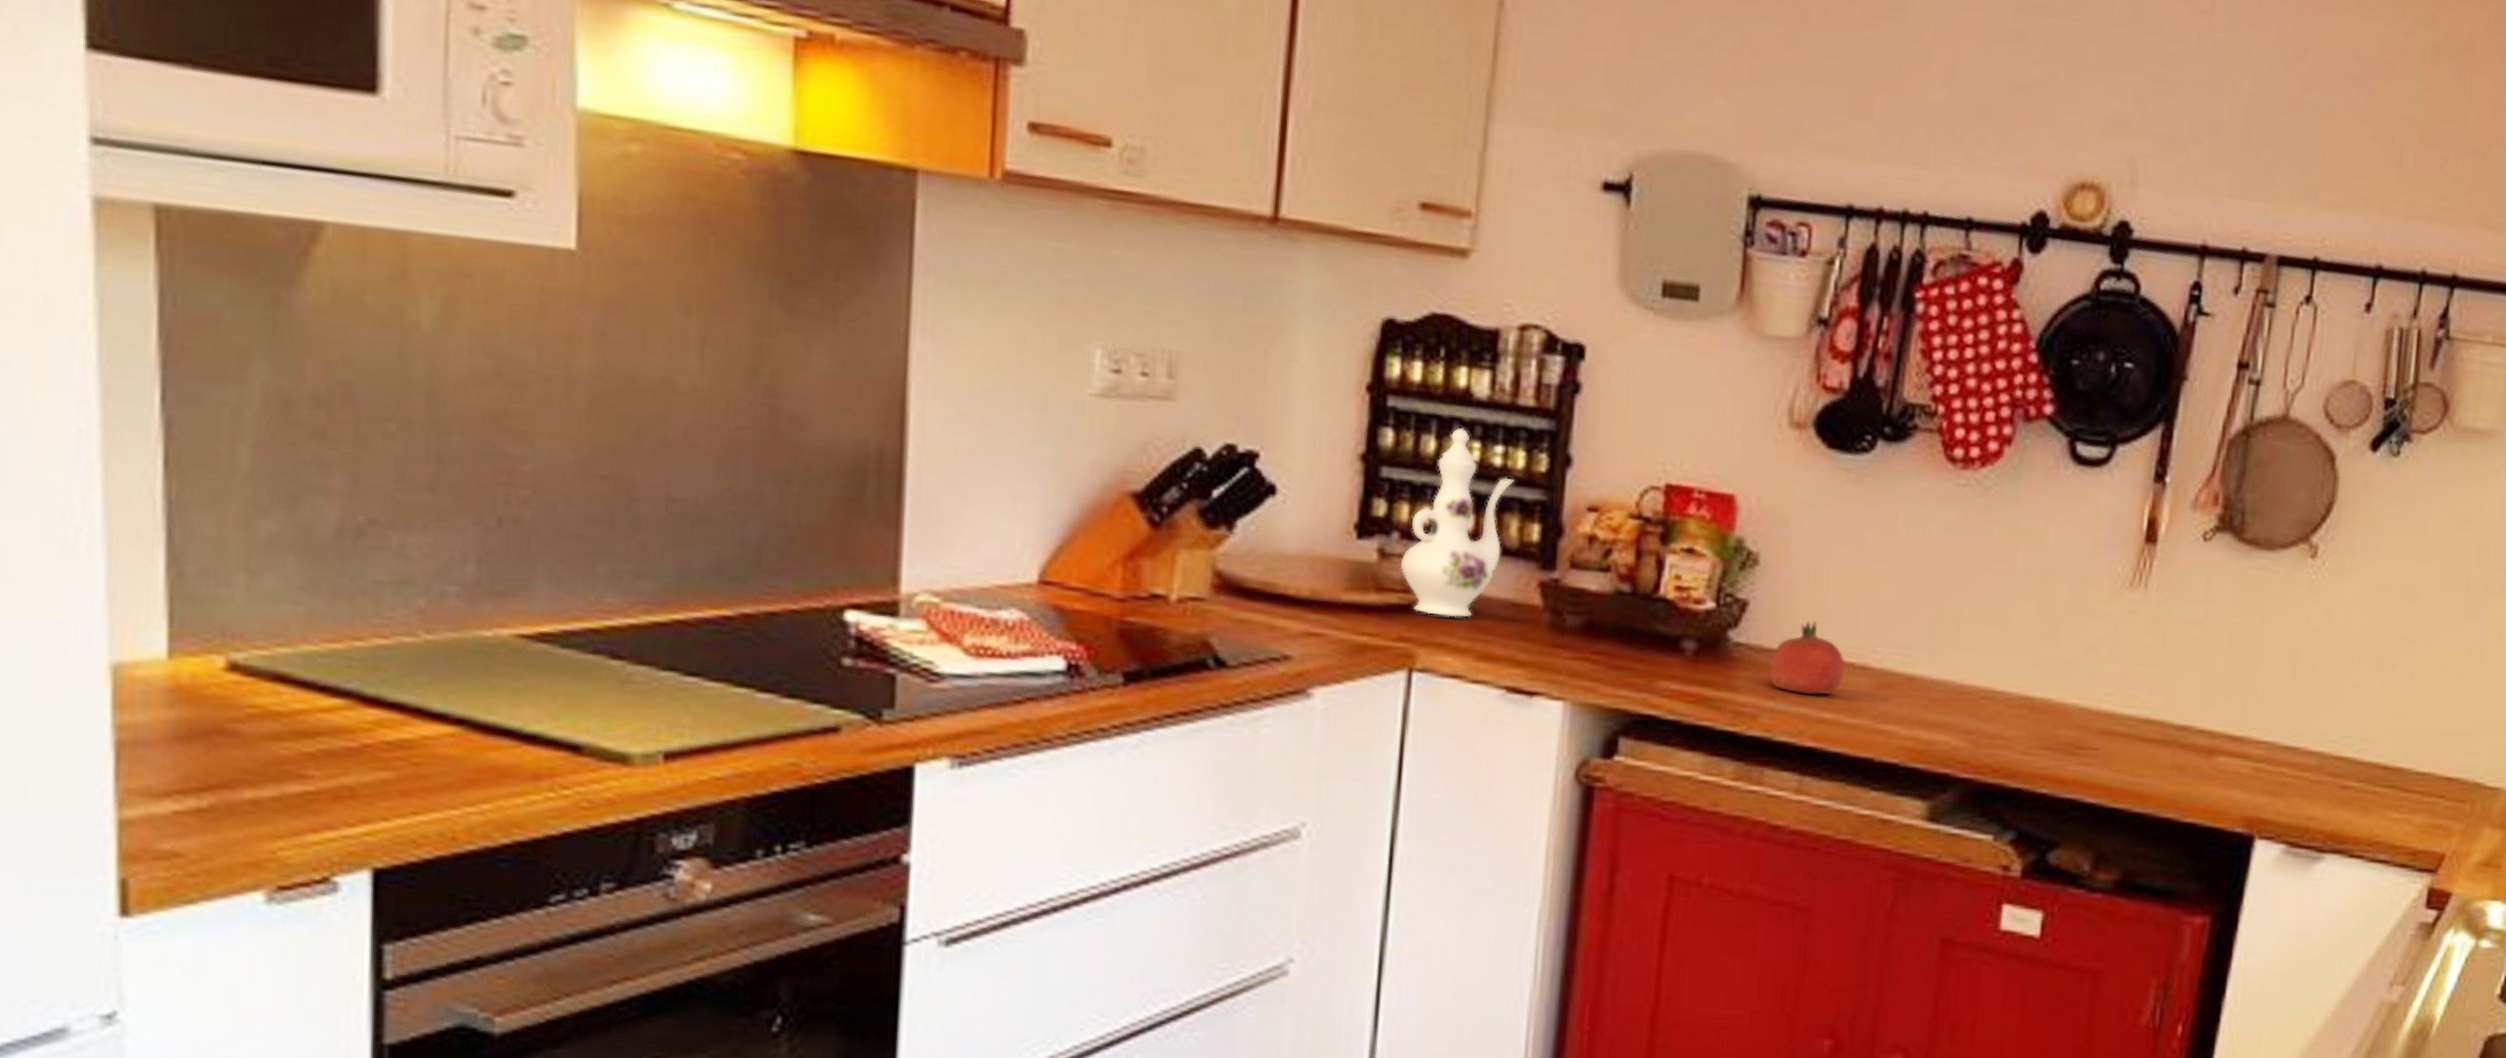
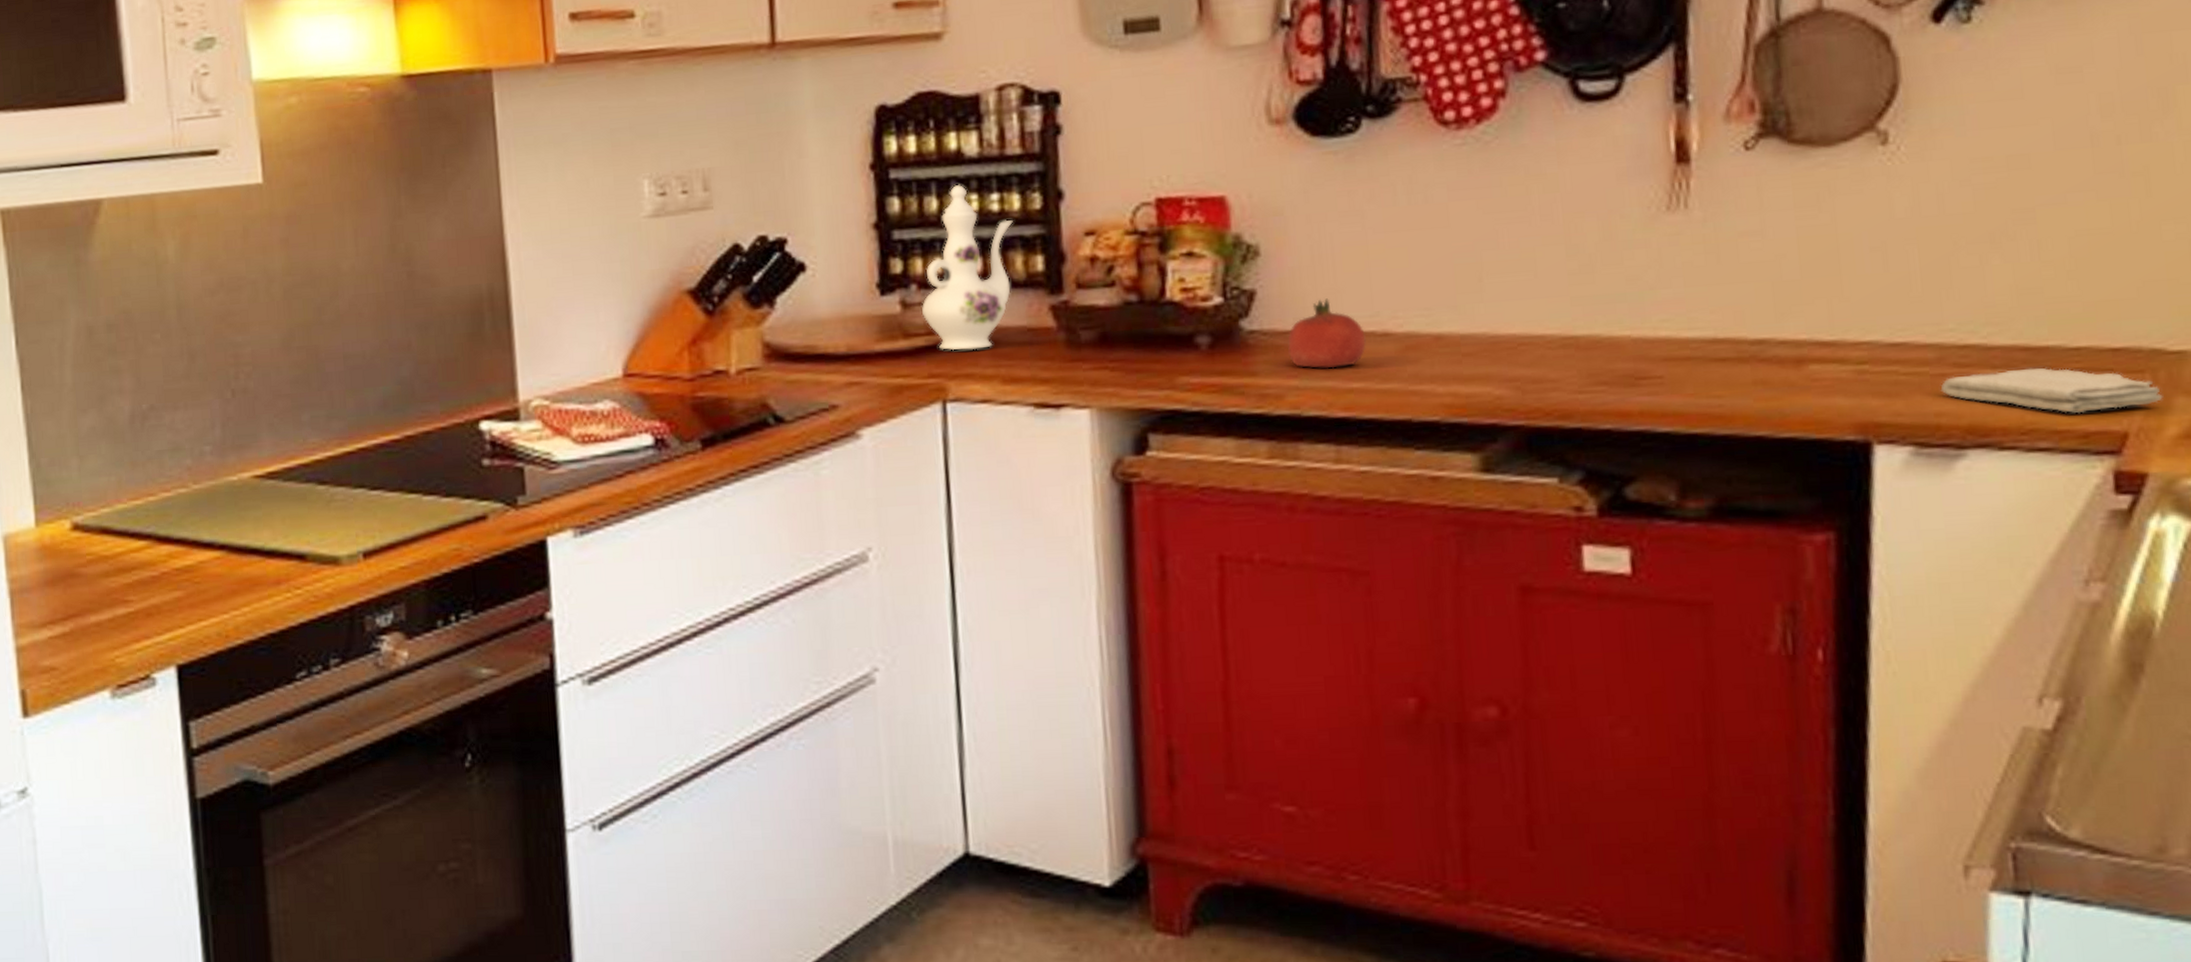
washcloth: none [2315,785,2476,833] -> present [1940,367,2163,414]

